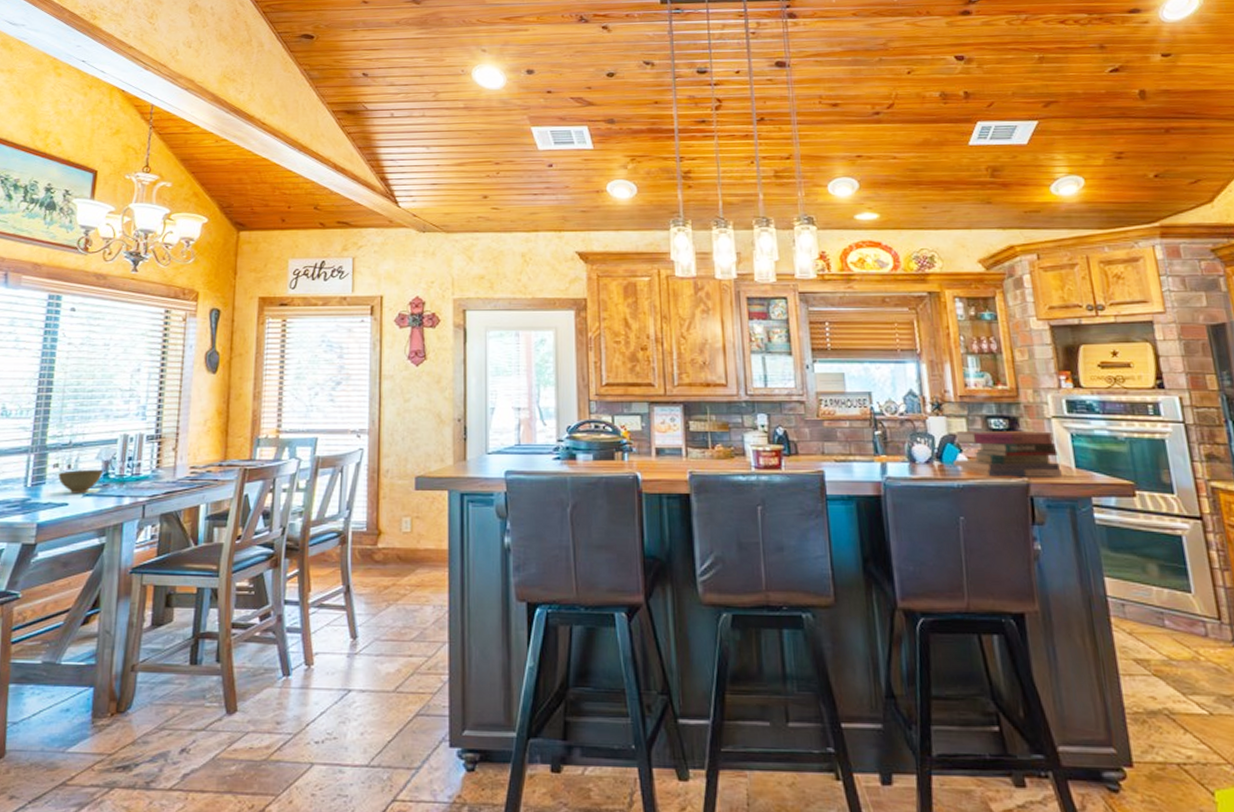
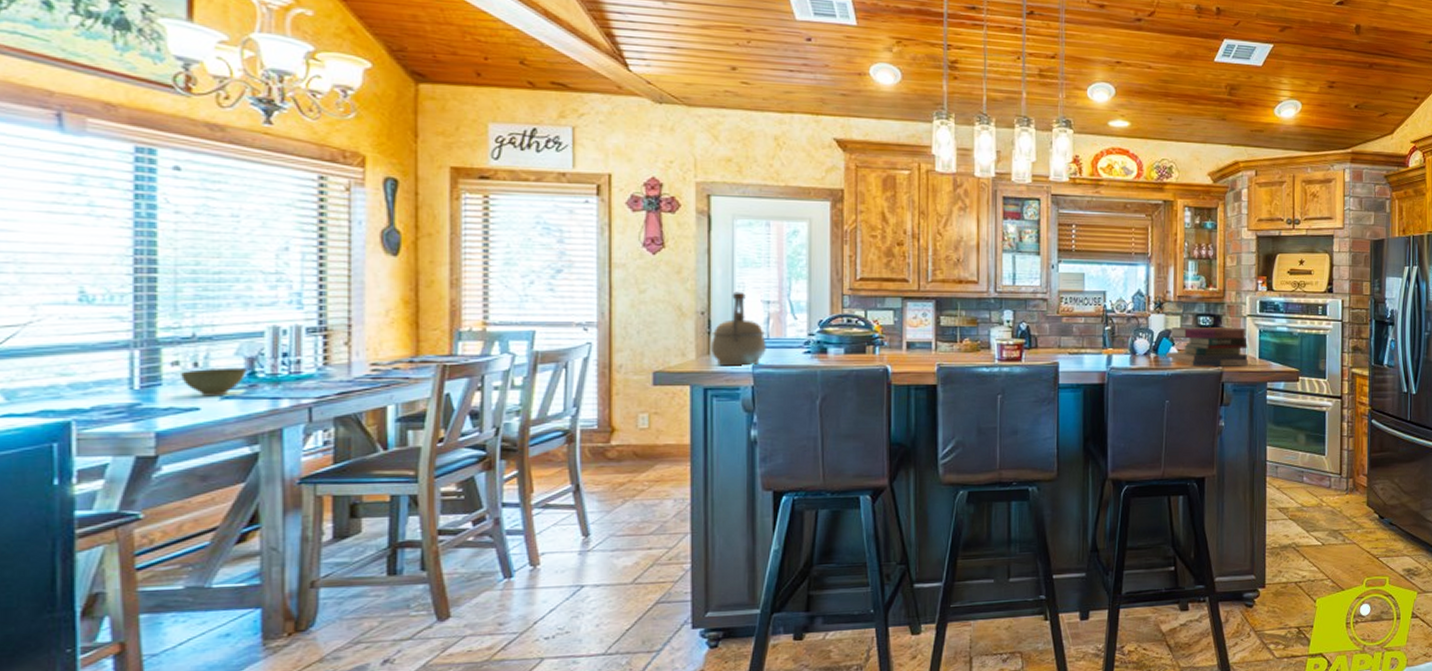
kettle: none [466,399,518,473] -> present [710,291,766,368]

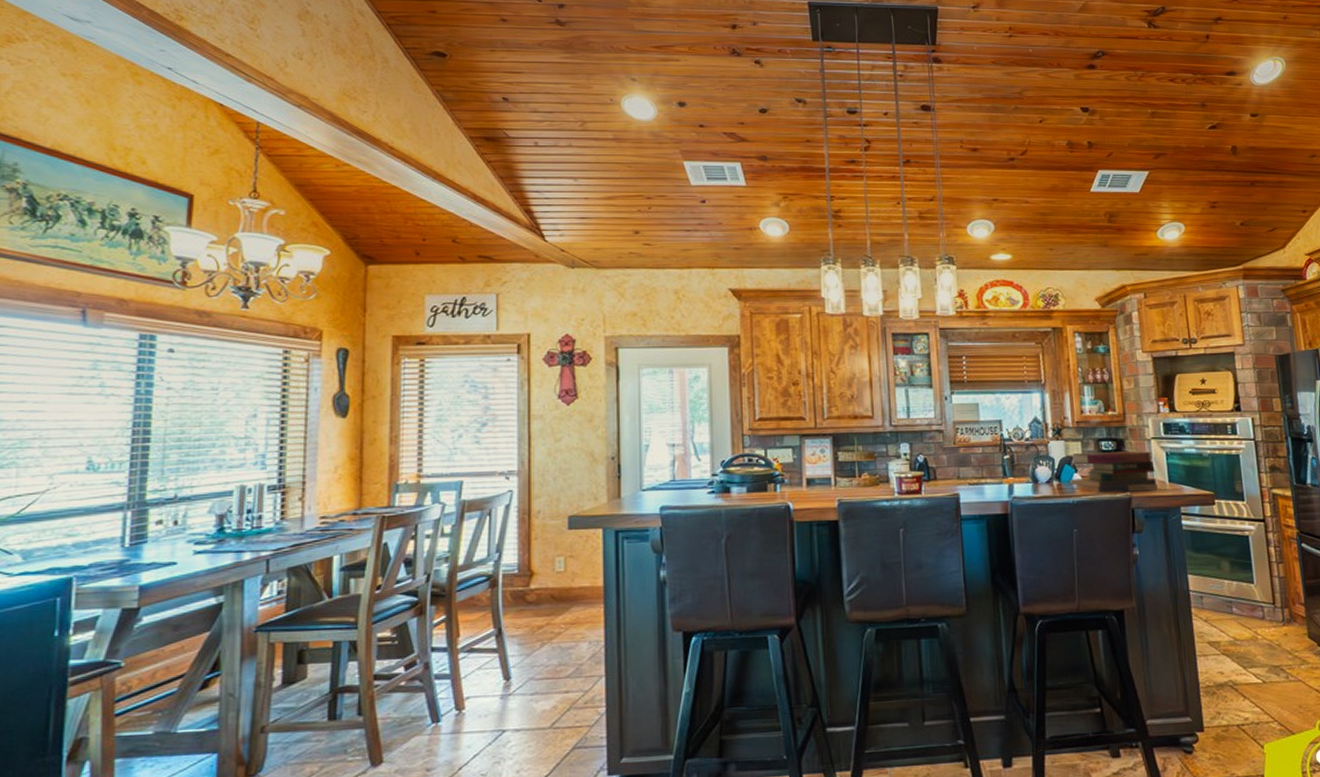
bowl: present [179,367,248,397] -> none [162,524,218,552]
kettle: present [710,291,766,368] -> none [620,436,672,510]

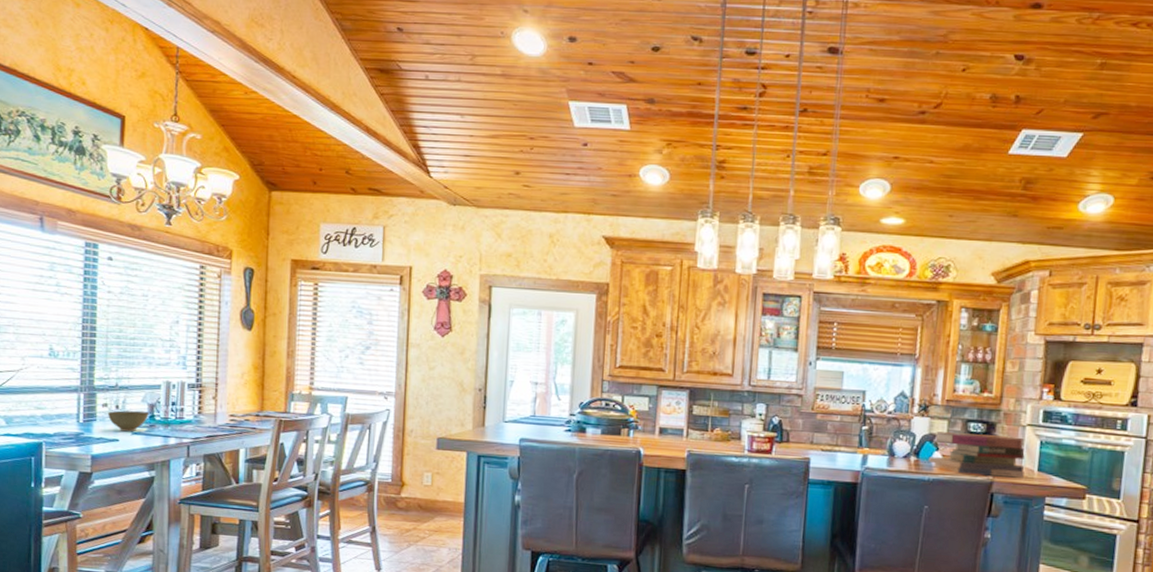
bowl: none [162,524,218,552] -> present [107,410,150,432]

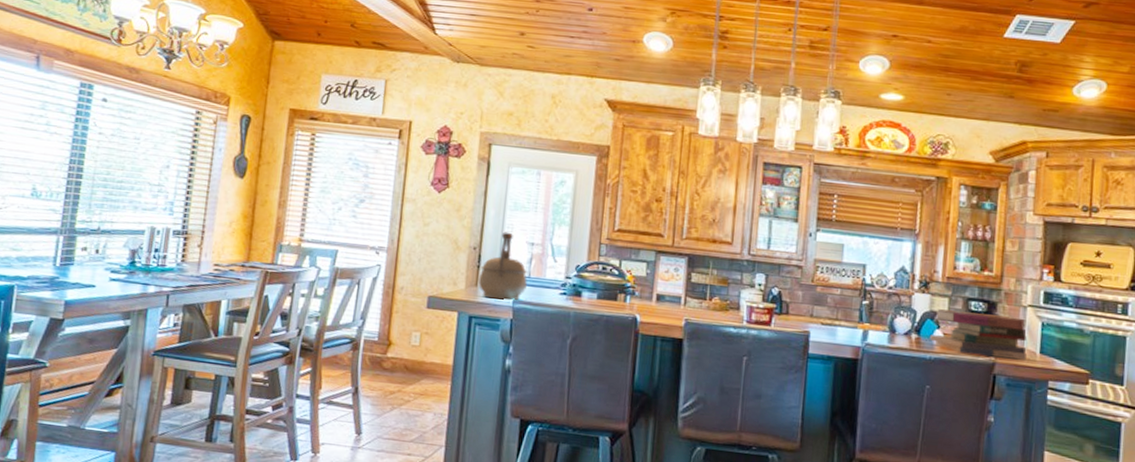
bowl: present [107,410,150,432] -> none [86,255,131,278]
kettle: none [484,372,533,440] -> present [478,232,528,301]

